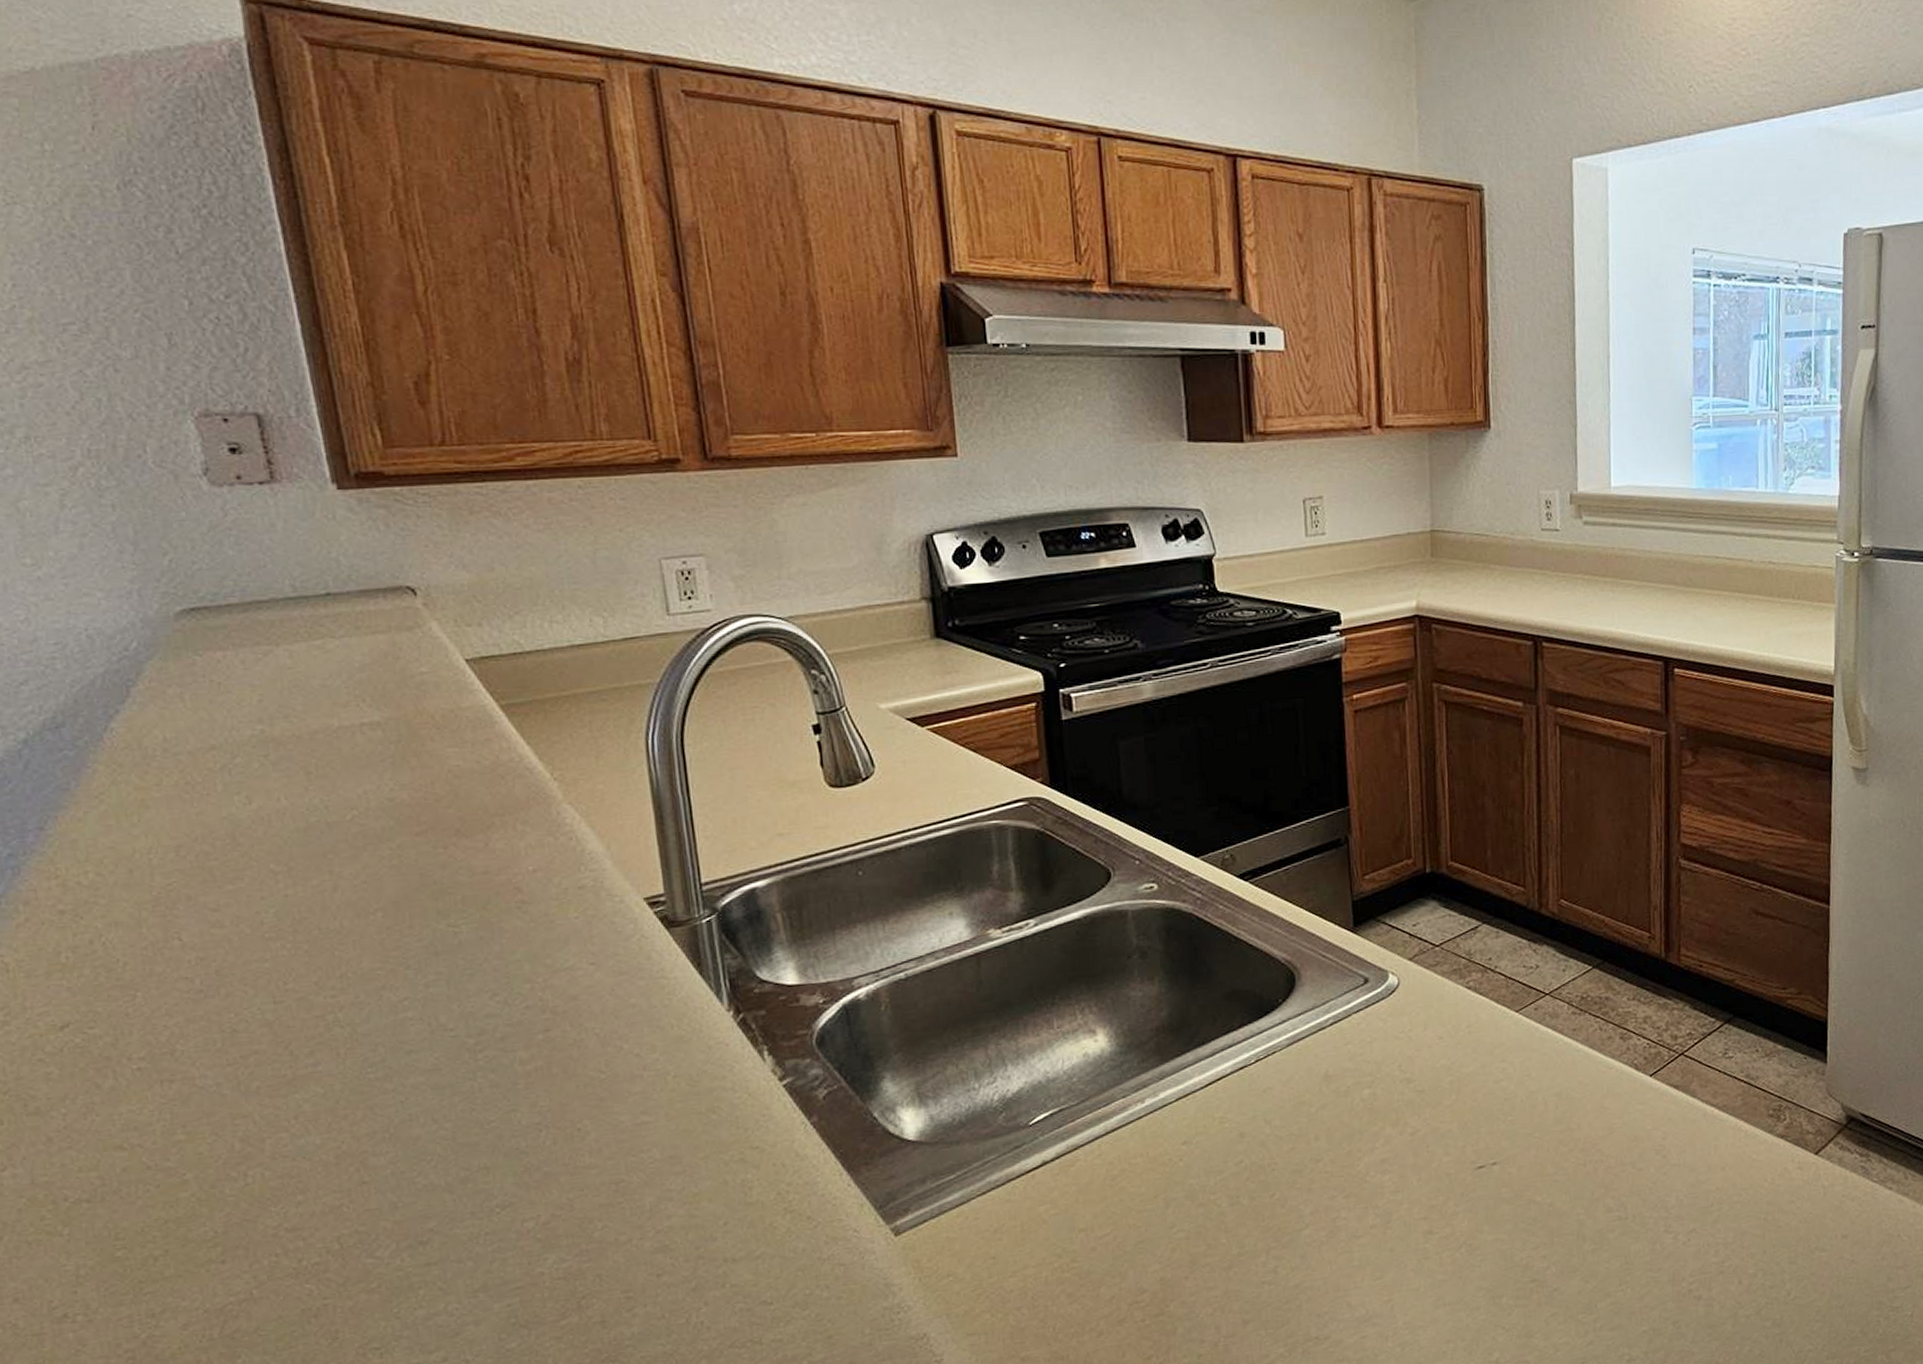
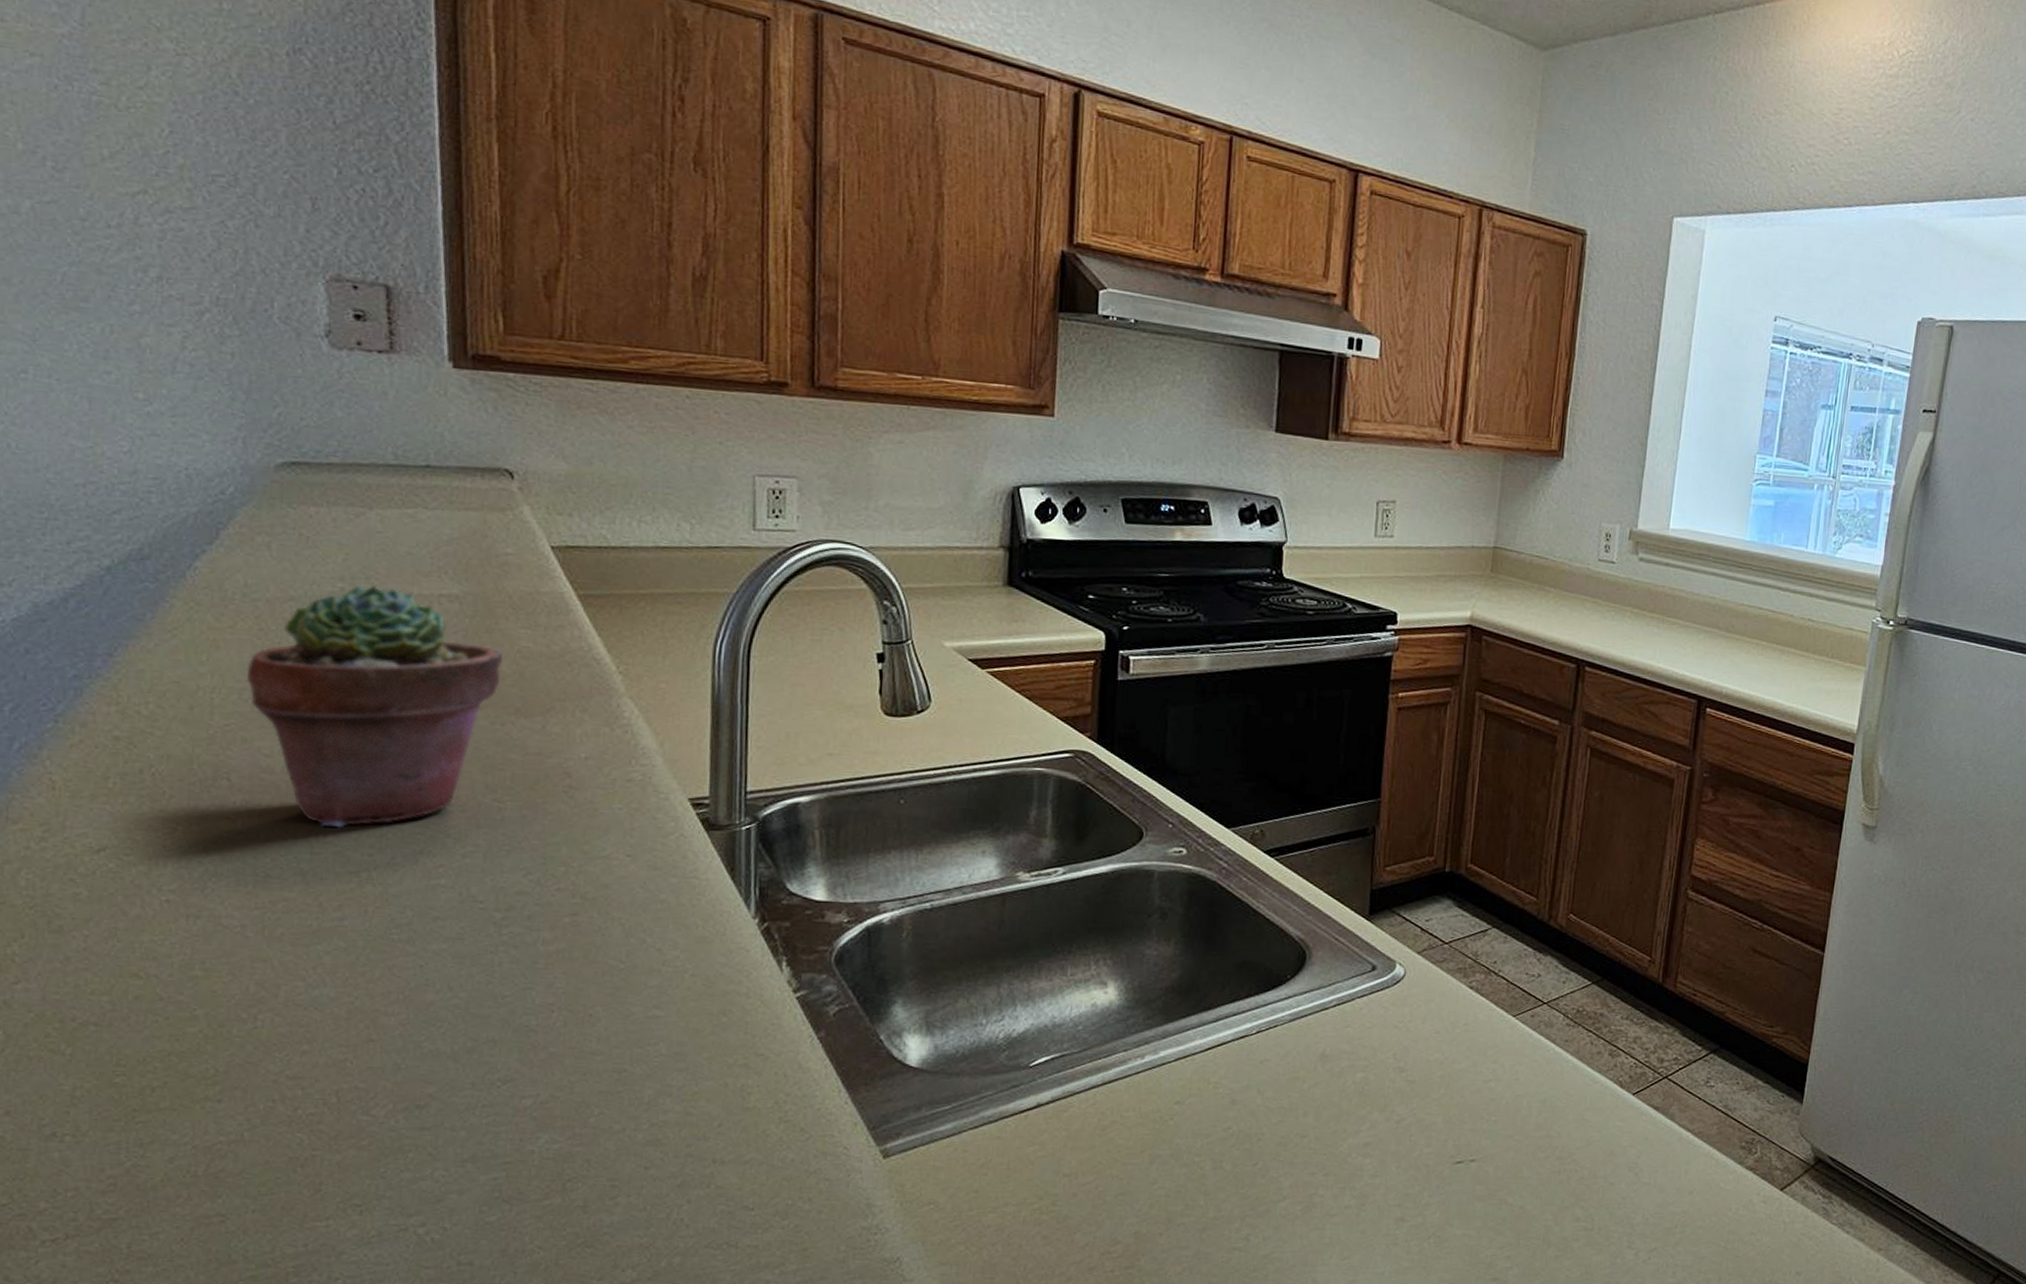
potted succulent: none [179,722,436,977] -> present [246,584,502,829]

